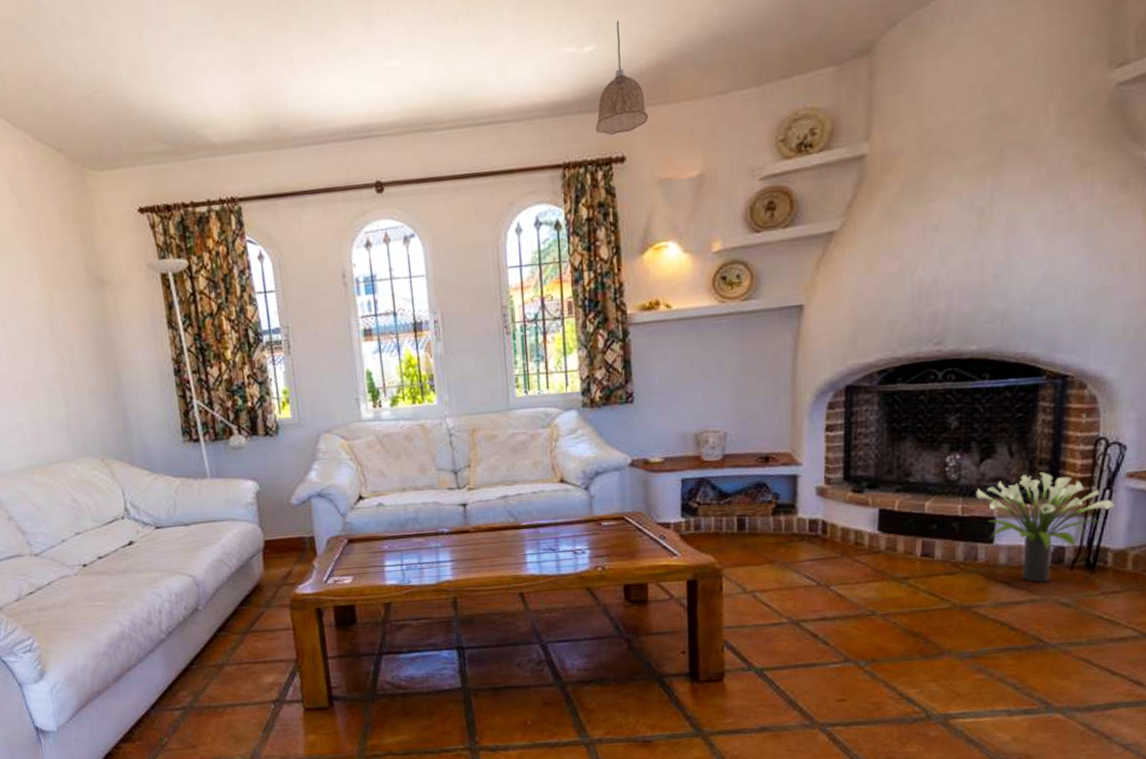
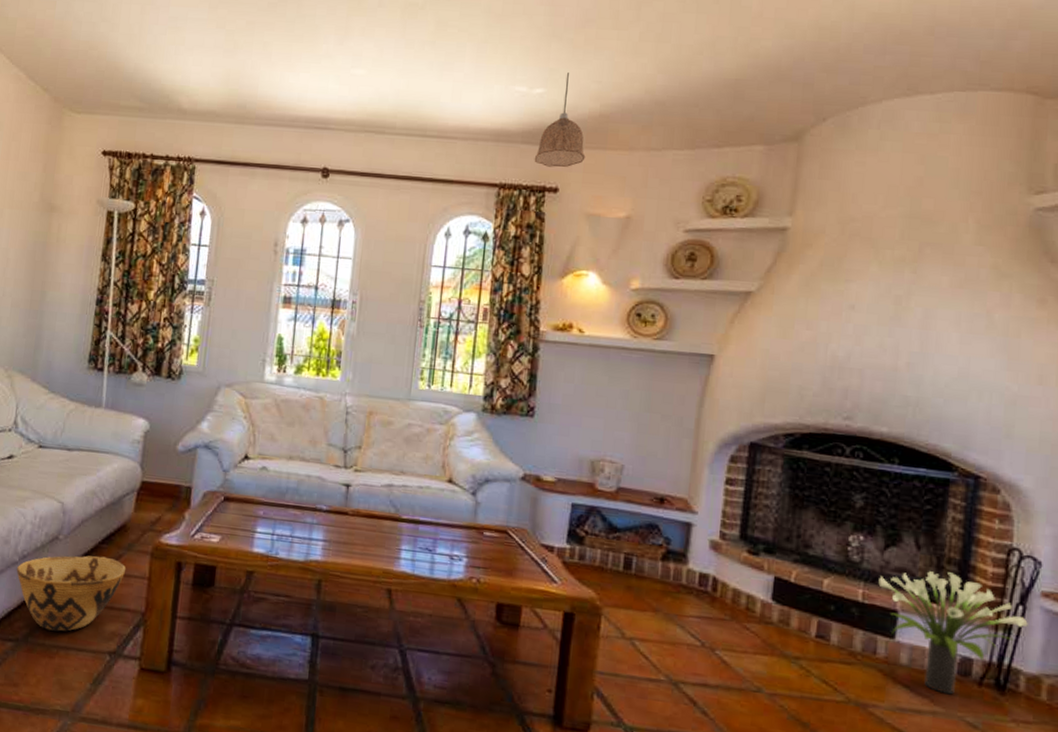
woven basket: none [165,617,270,693] -> present [16,555,127,632]

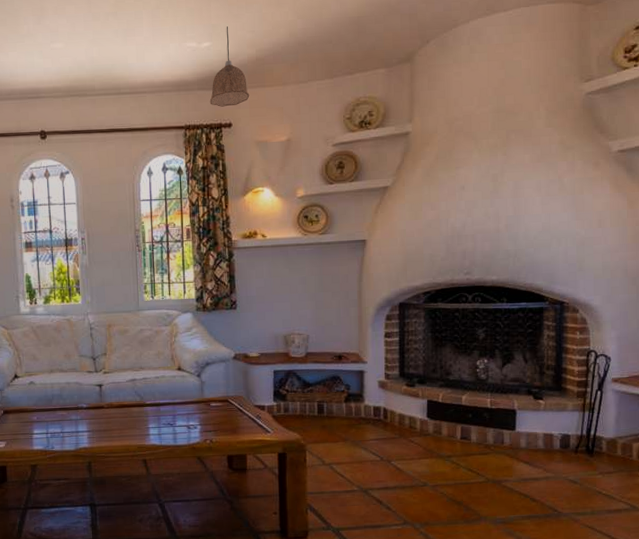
potted plant: present [878,571,1028,695] -> none [500,375,605,463]

